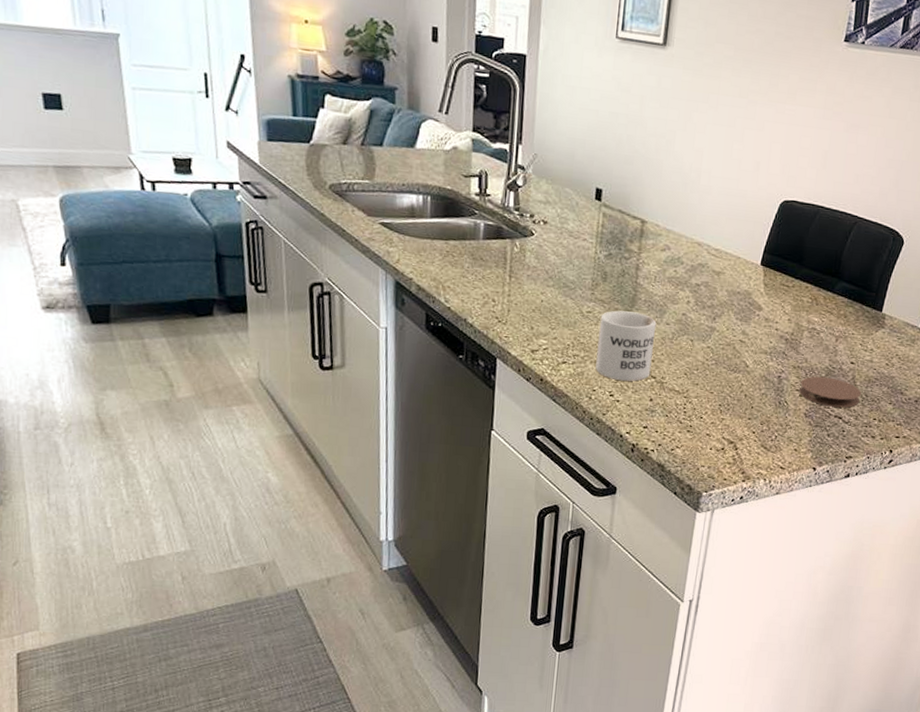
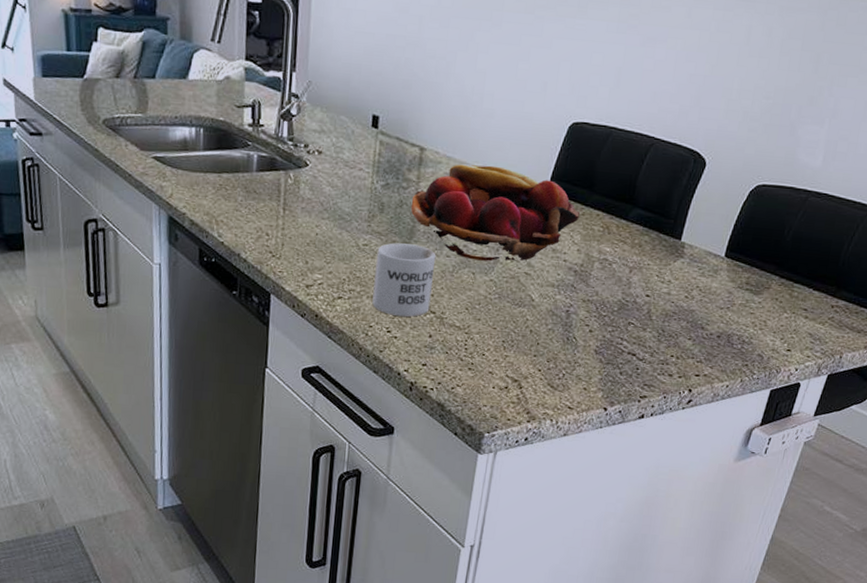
fruit basket: none [632,237,791,329] -> present [410,164,580,262]
coaster: present [799,376,862,408] -> none [589,310,658,344]

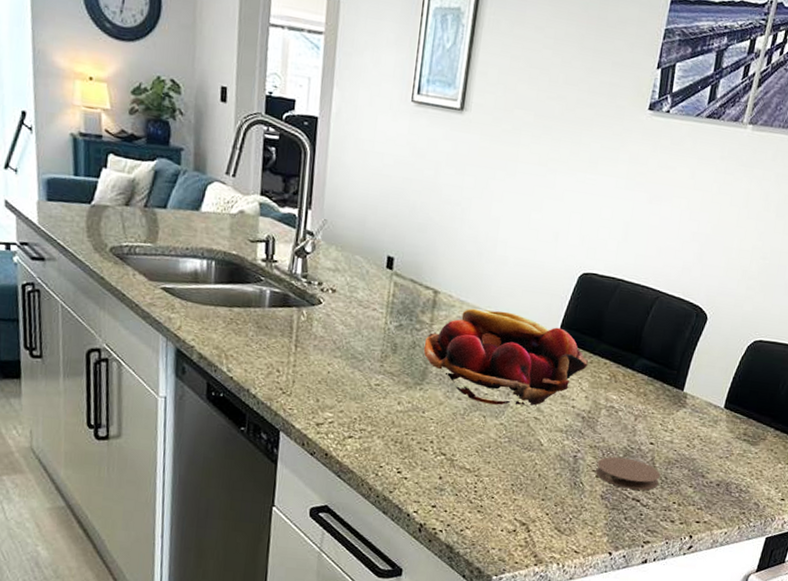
mug: present [372,243,436,317] -> none [383,383,448,458]
coaster: none [589,310,658,344] -> present [596,456,661,491]

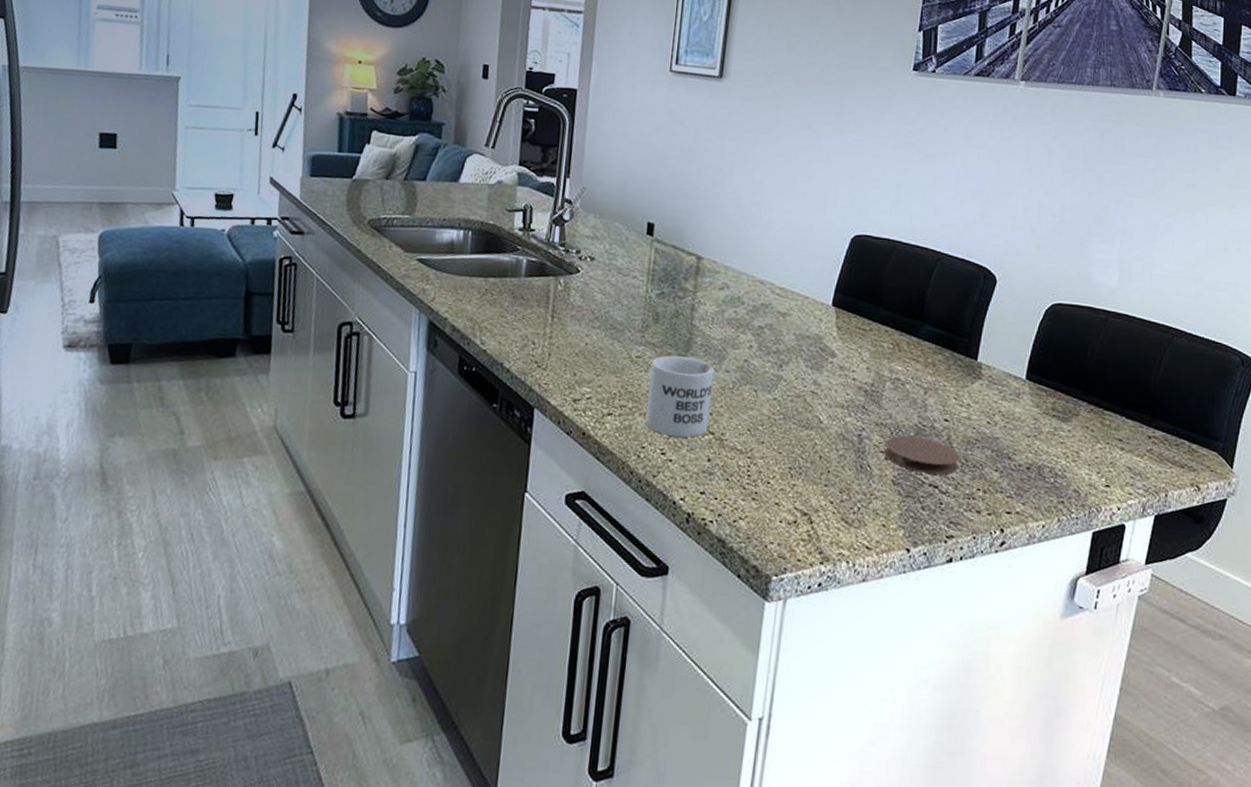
mug: none [383,383,448,458] -> present [645,355,715,438]
fruit basket: present [423,308,589,406] -> none [687,274,868,378]

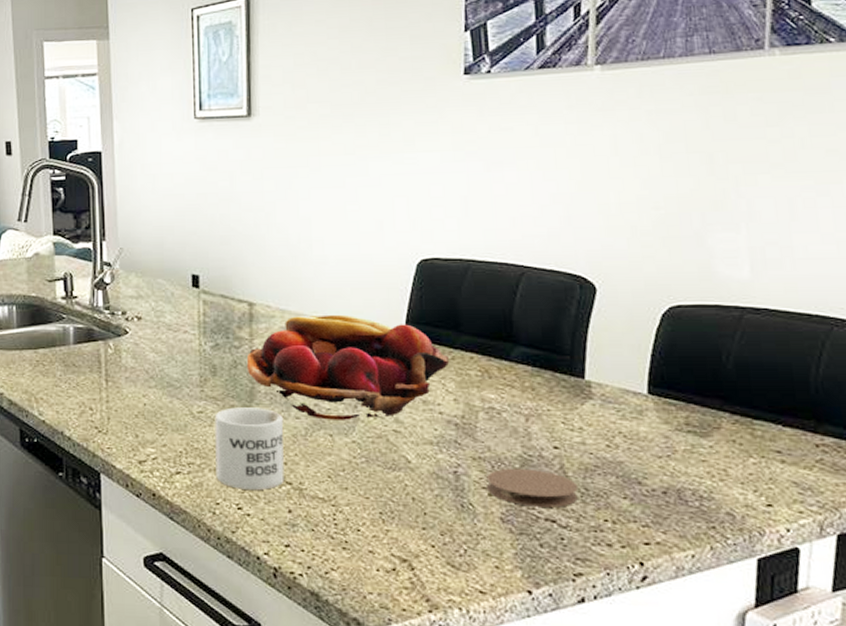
fruit basket: none [687,274,868,378] -> present [246,314,450,420]

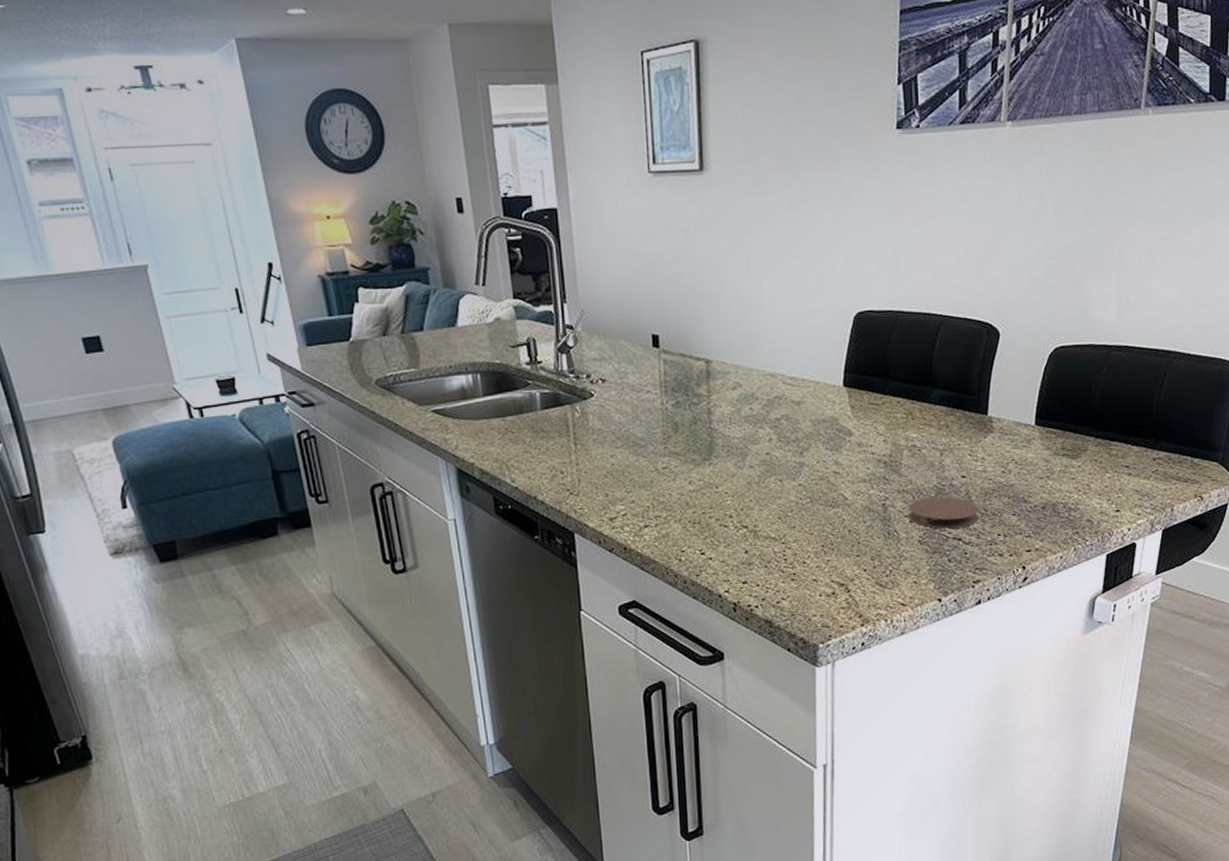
mug: present [214,407,284,490] -> none [678,460,741,536]
fruit basket: present [246,314,450,420] -> none [705,367,881,467]

